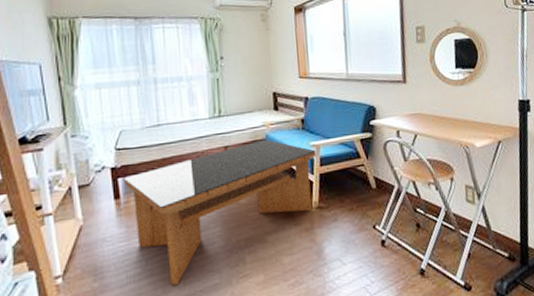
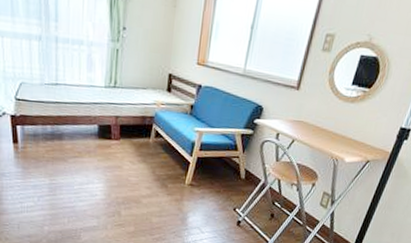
coffee table: present [124,139,317,286] -> none [22,116,199,221]

